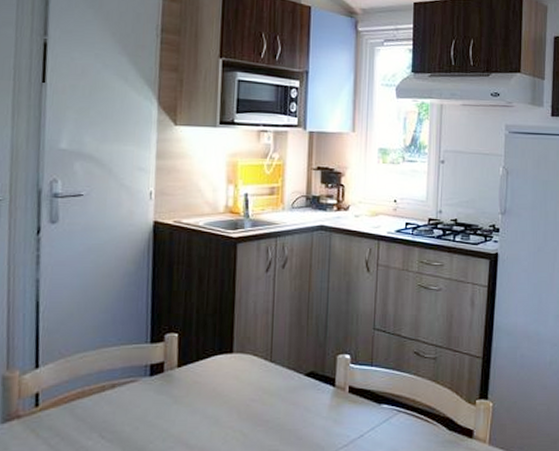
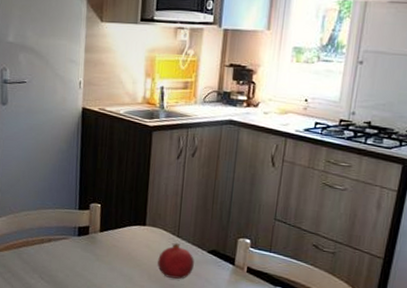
fruit: none [248,368,290,412] -> present [157,242,194,279]

